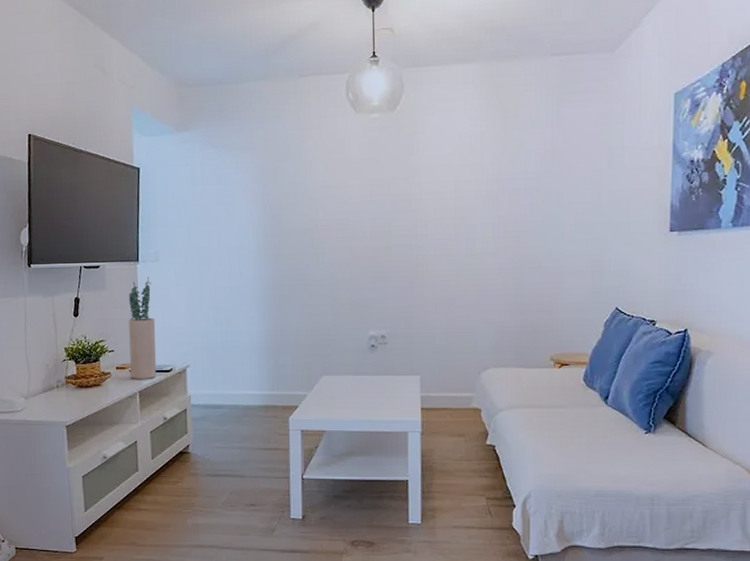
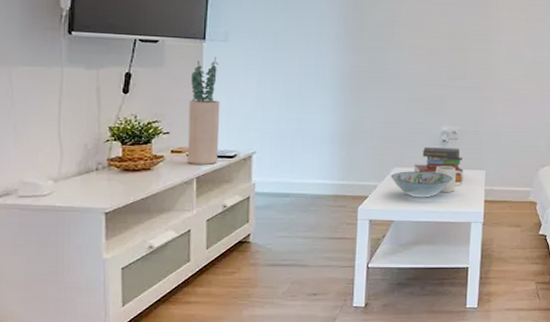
decorative bowl: none [320,379,385,406] -> present [391,171,453,198]
books: none [342,353,396,388] -> present [413,147,463,182]
mug: none [366,372,397,401] -> present [435,166,464,193]

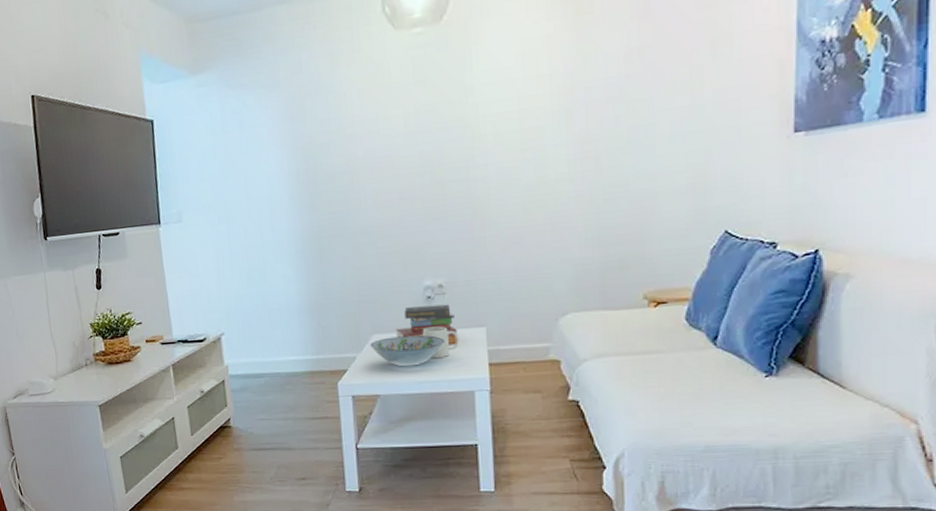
vase: present [188,57,220,166] -> none [153,240,189,353]

